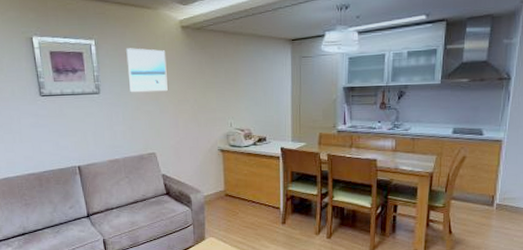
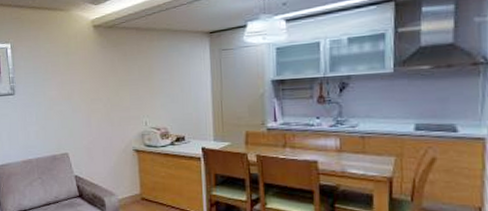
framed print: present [126,48,168,93] -> none [40,49,80,93]

